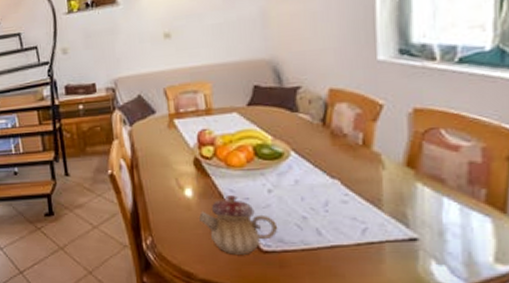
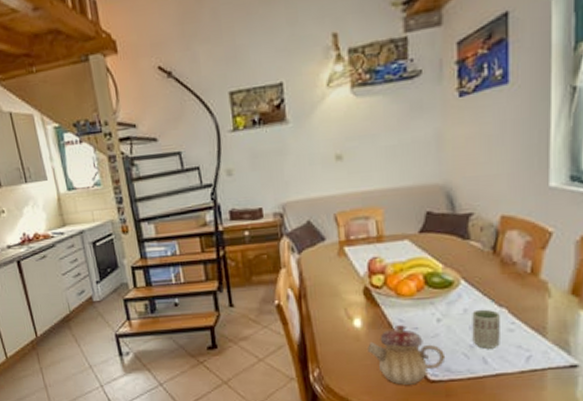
cup: none [303,180,334,220] -> present [472,309,500,349]

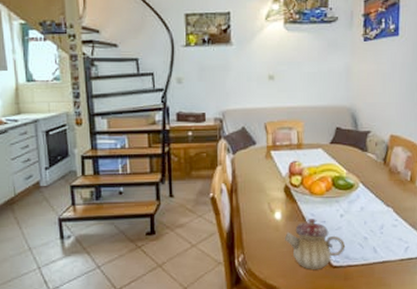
cup: present [472,309,500,349] -> none [366,208,387,240]

